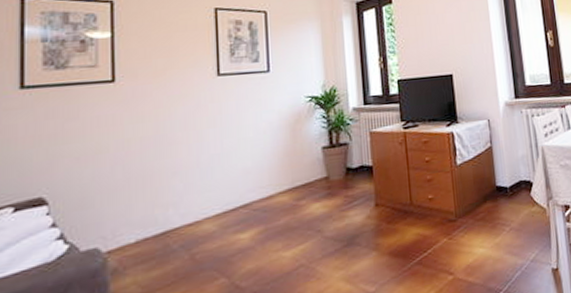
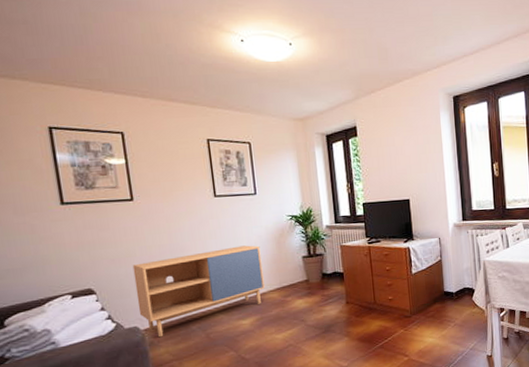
storage cabinet: none [102,134,272,263] -> present [132,245,265,338]

